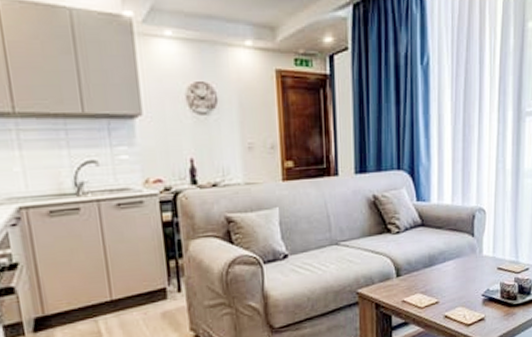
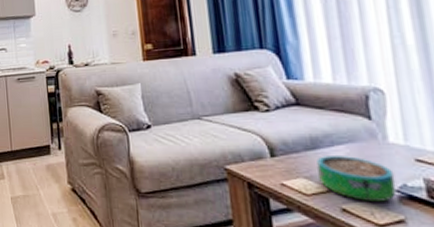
decorative bowl: none [430,269,483,308] -> present [316,156,396,203]

